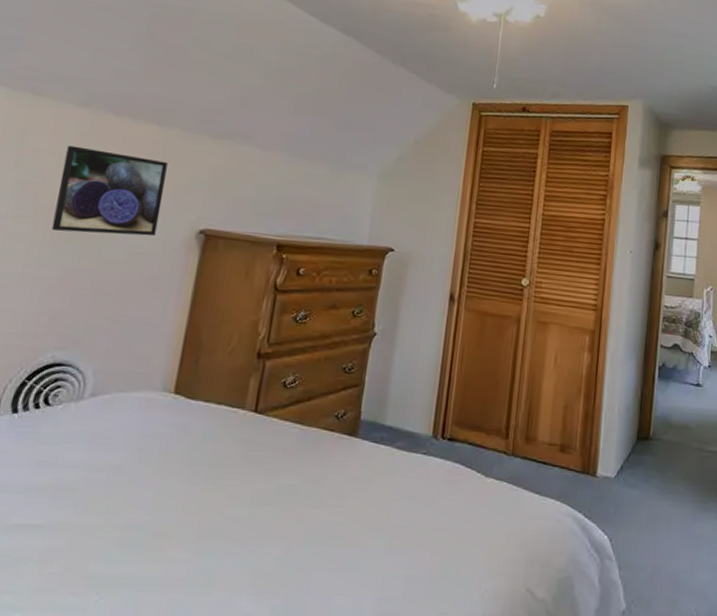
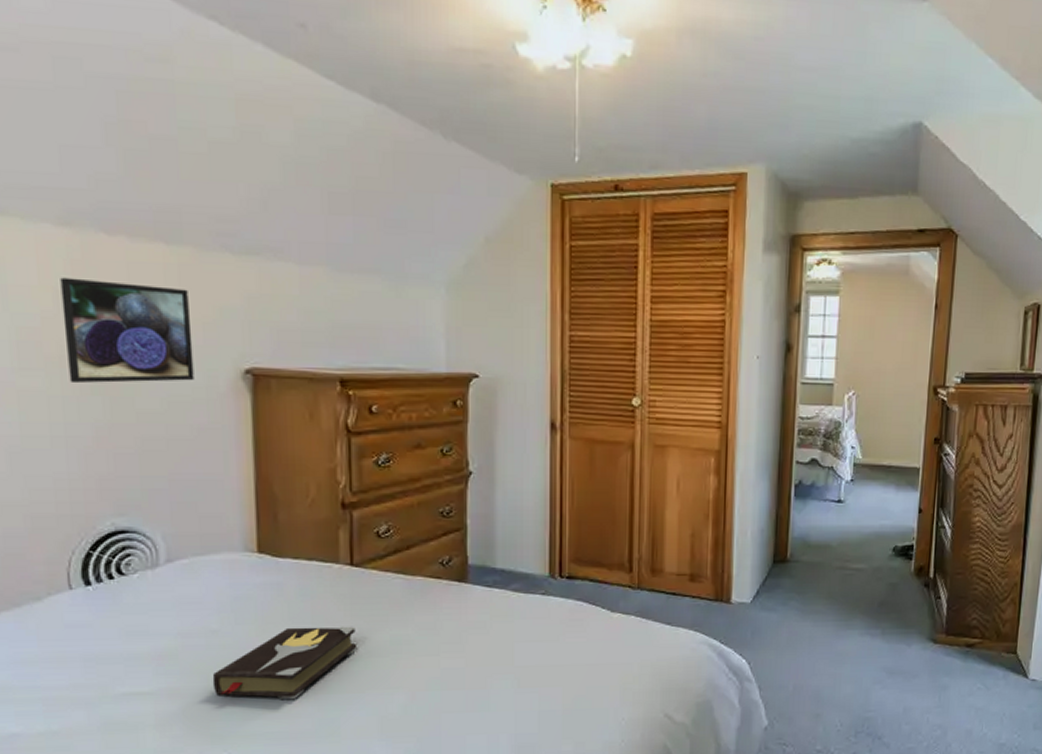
hardback book: none [102,469,247,544] -> present [212,626,358,700]

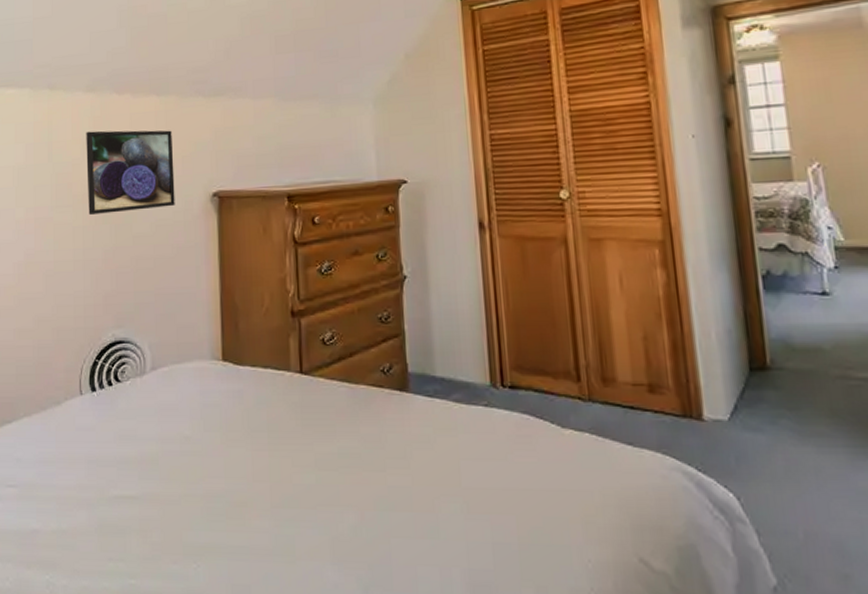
hardback book: present [212,626,358,700] -> none [185,436,309,513]

